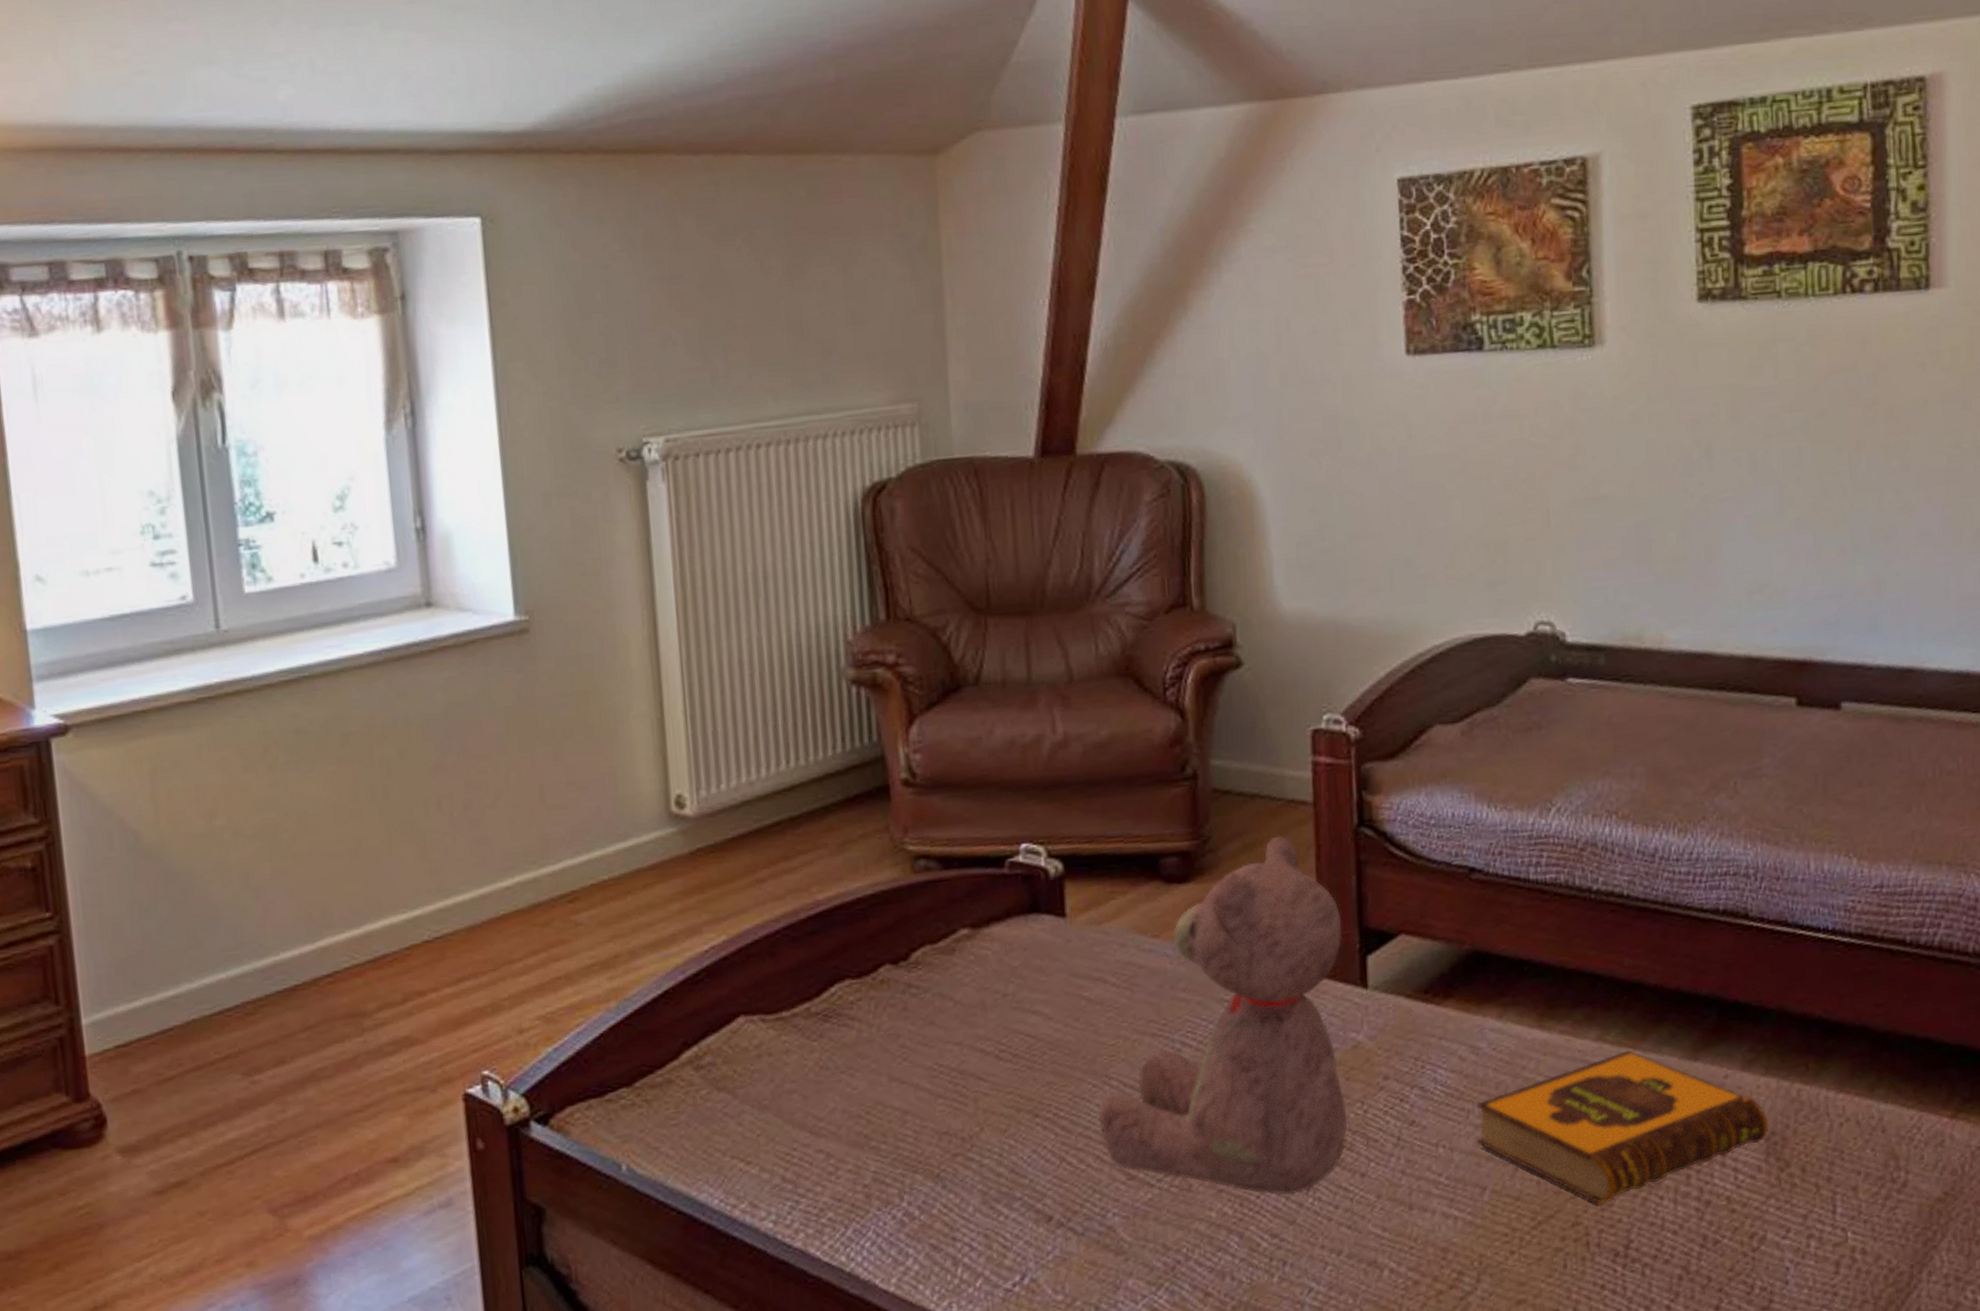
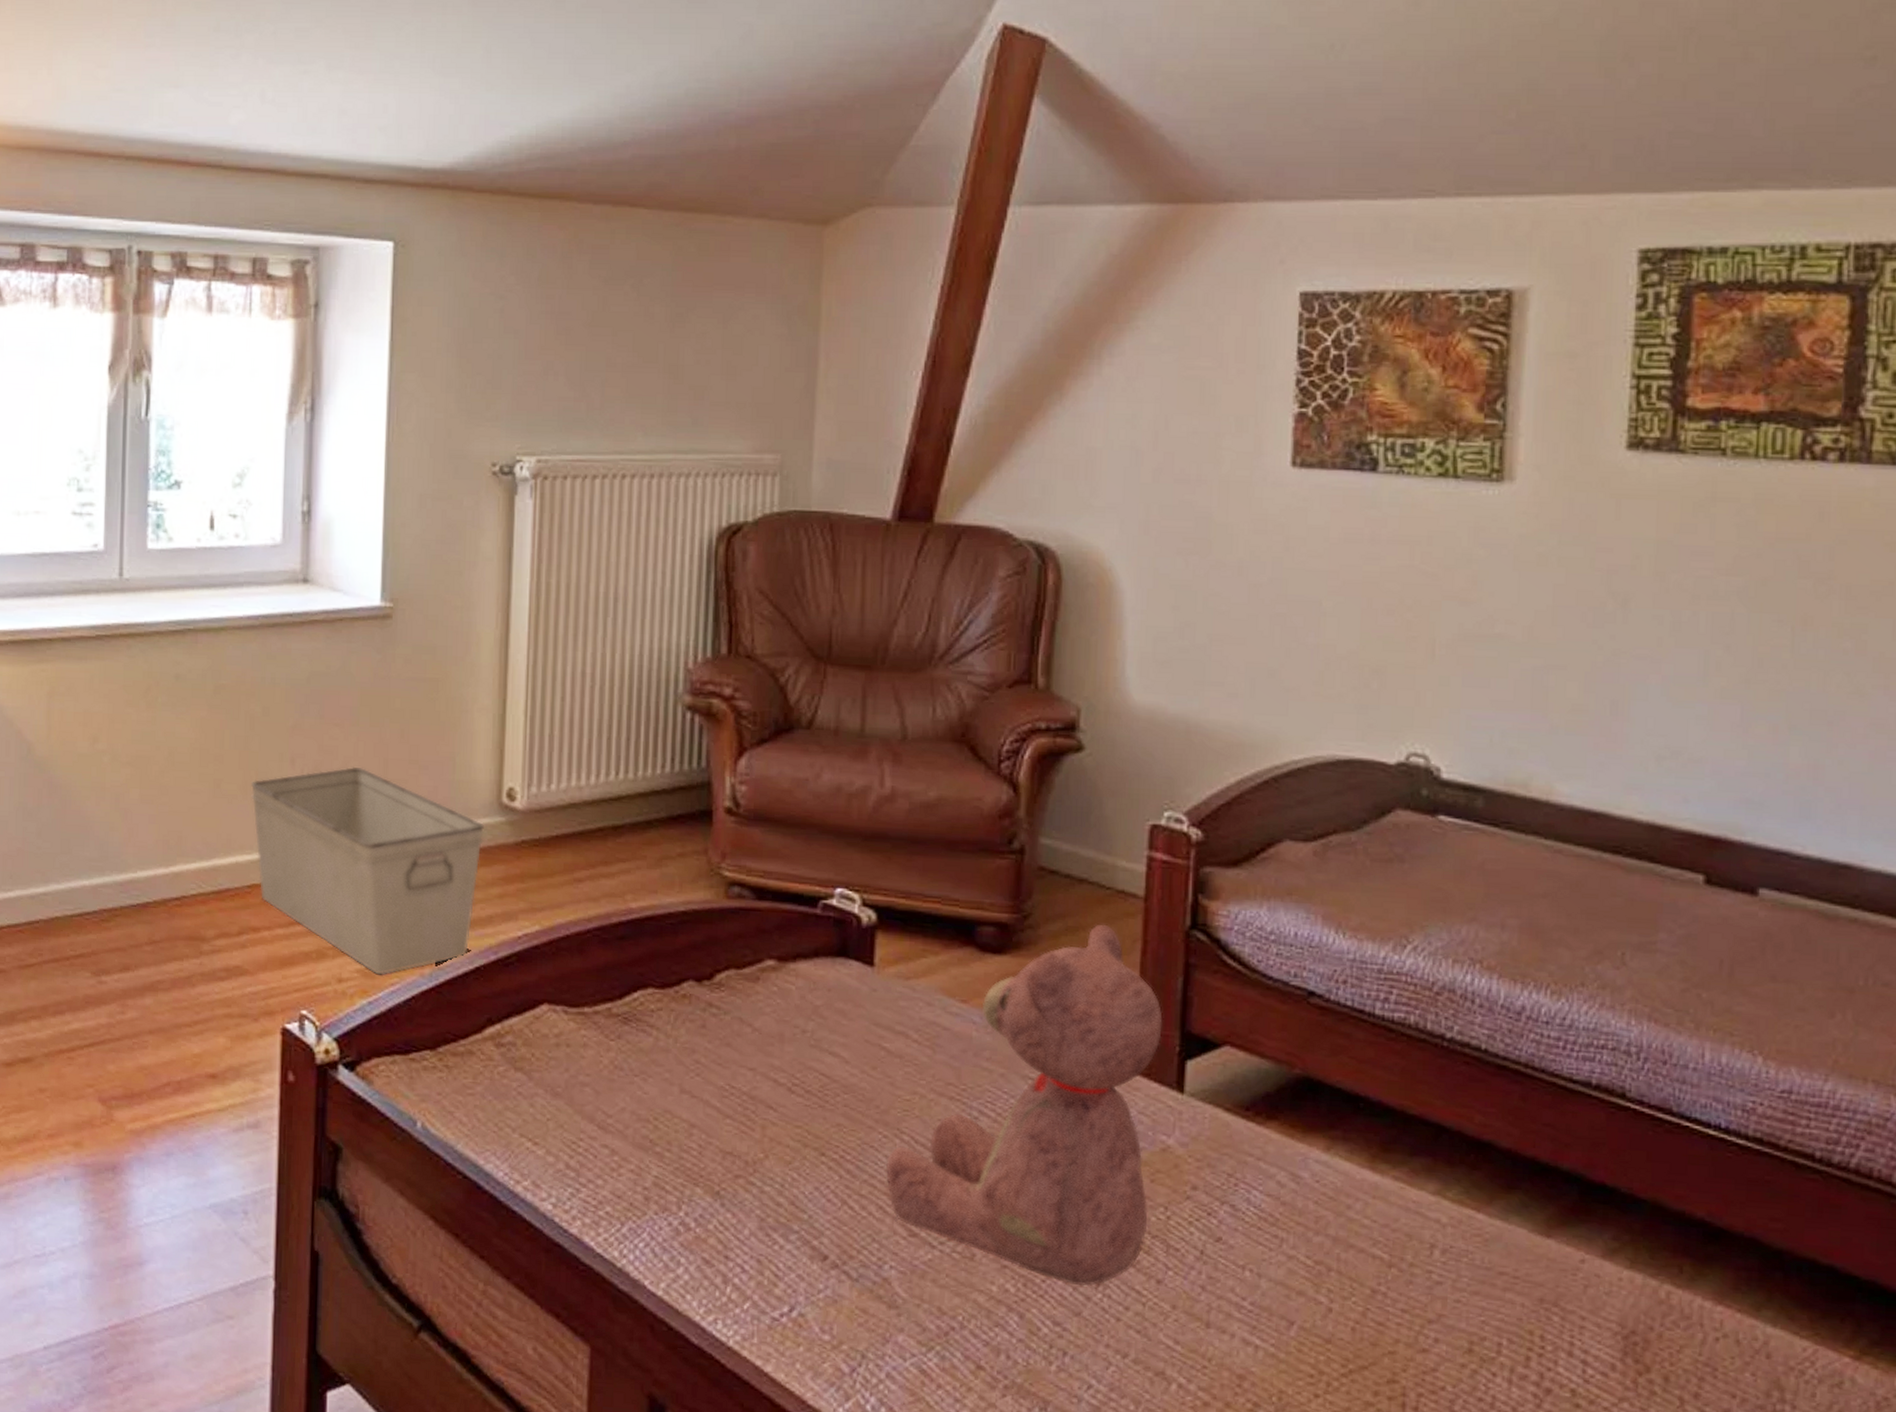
storage bin: none [395,798,657,1019] -> present [250,766,484,975]
hardback book: present [1476,1049,1770,1205] -> none [1289,1210,1630,1368]

